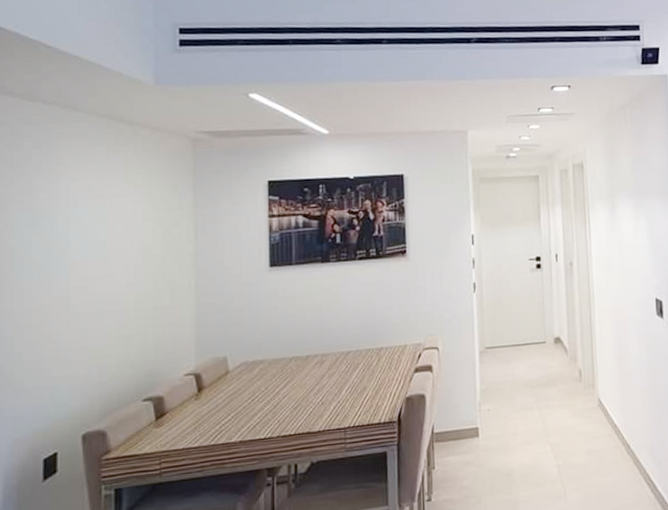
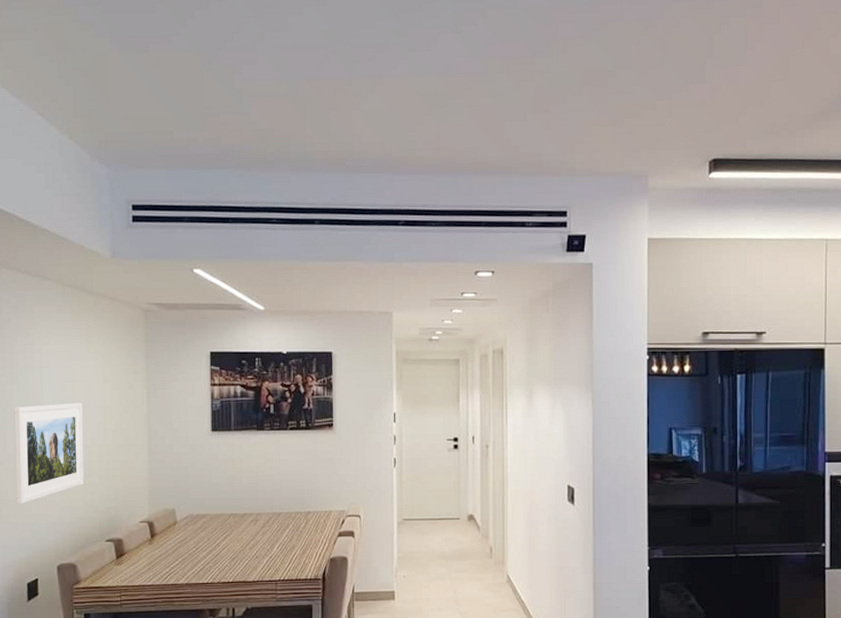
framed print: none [31,244,118,367] -> present [14,402,85,504]

